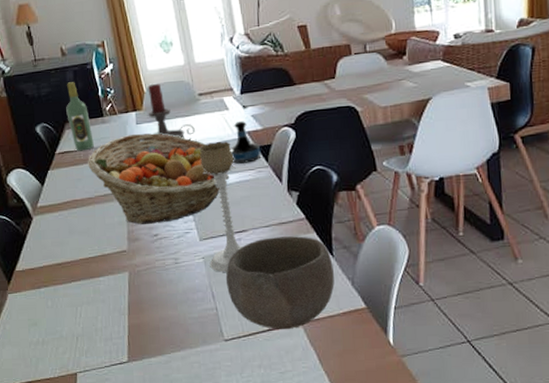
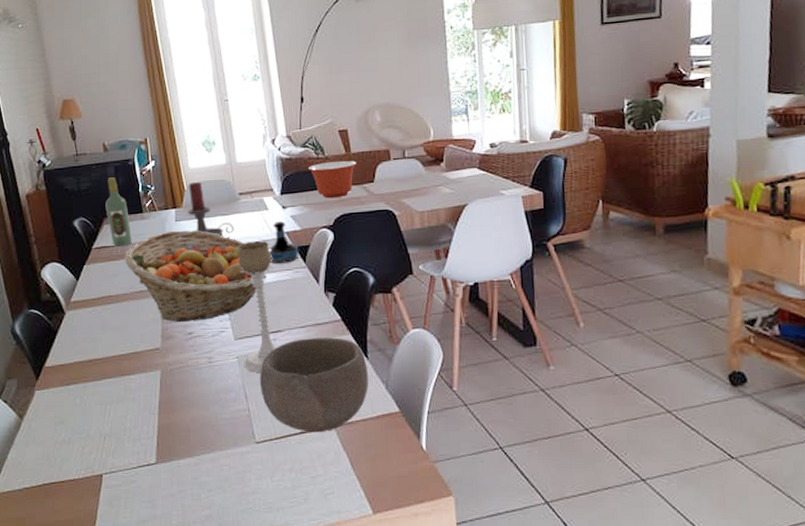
mixing bowl: none [267,57,317,97] -> present [308,161,357,199]

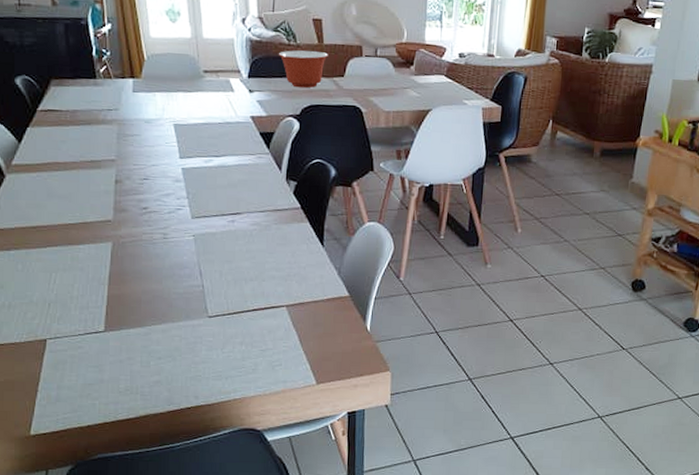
wine bottle: present [105,177,132,247] -> none [53,35,83,112]
fruit basket: present [125,230,257,322] -> none [75,101,217,197]
candle holder: present [187,182,234,237] -> none [146,53,197,114]
candle holder: present [238,241,277,372] -> none [200,122,236,251]
bowl: present [260,337,368,432] -> none [216,222,323,310]
tequila bottle: present [268,221,299,264] -> none [231,105,263,148]

